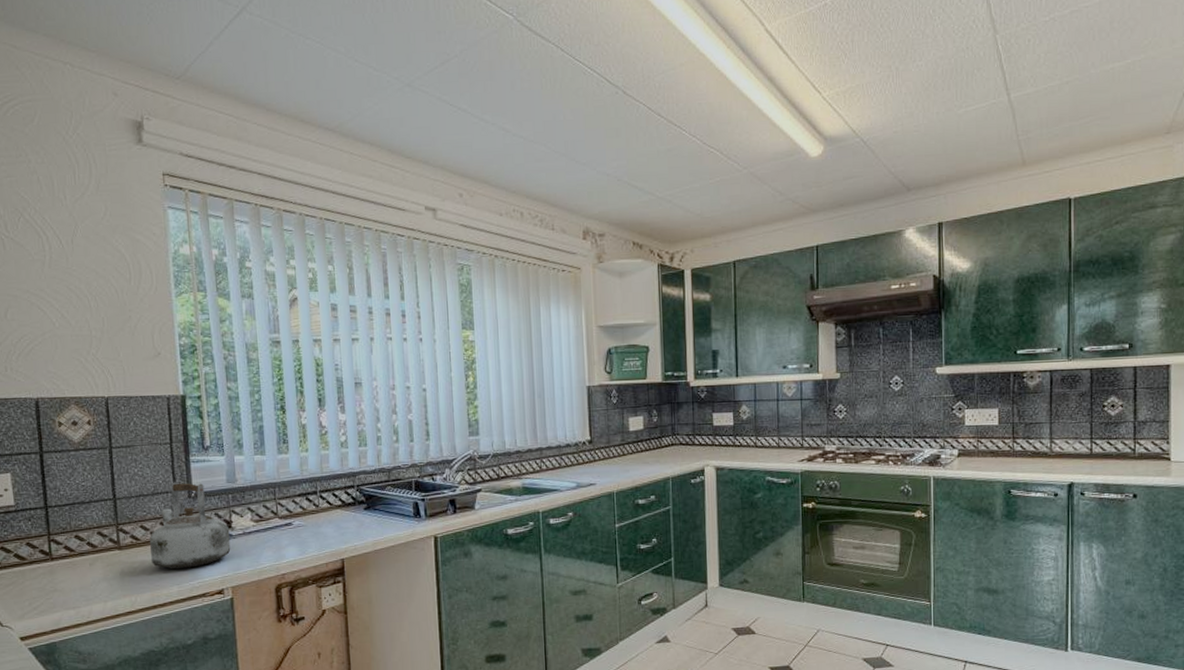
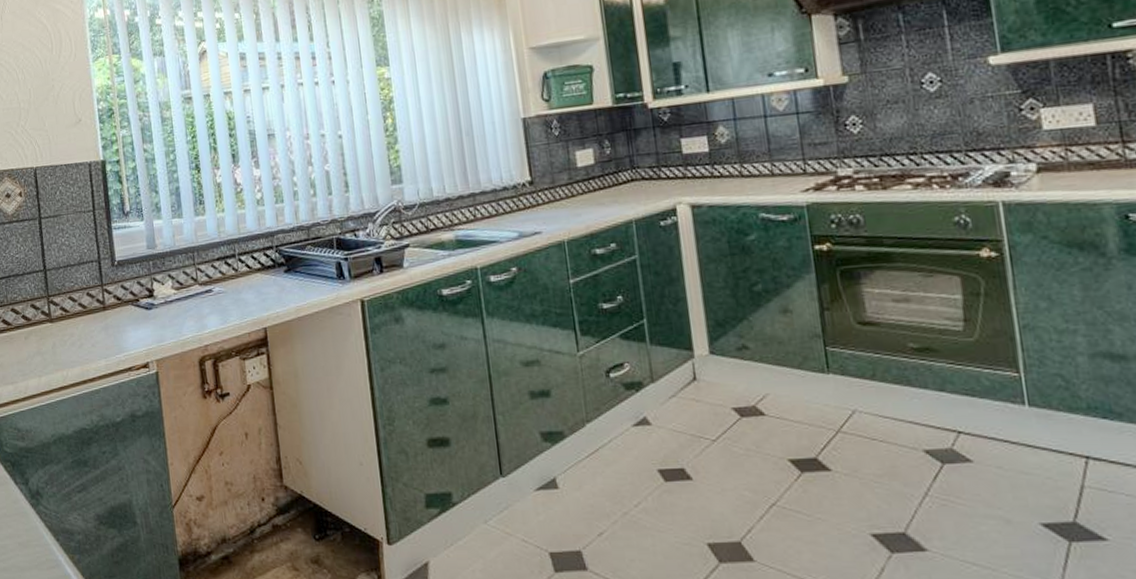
kettle: present [150,482,231,569] -> none [78,250,154,342]

